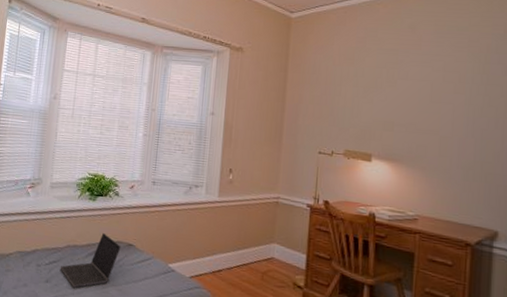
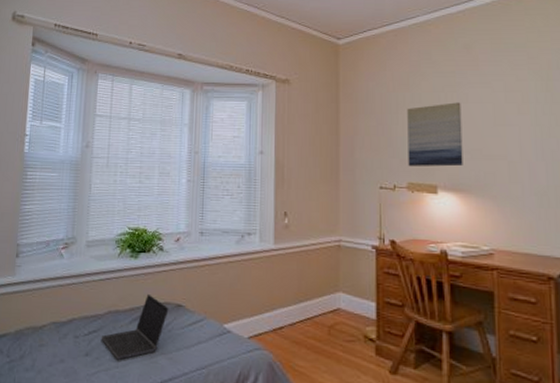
wall art: none [347,78,401,138] -> present [407,102,463,167]

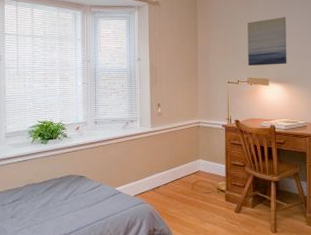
laptop computer: present [101,293,169,360] -> none [22,169,74,219]

